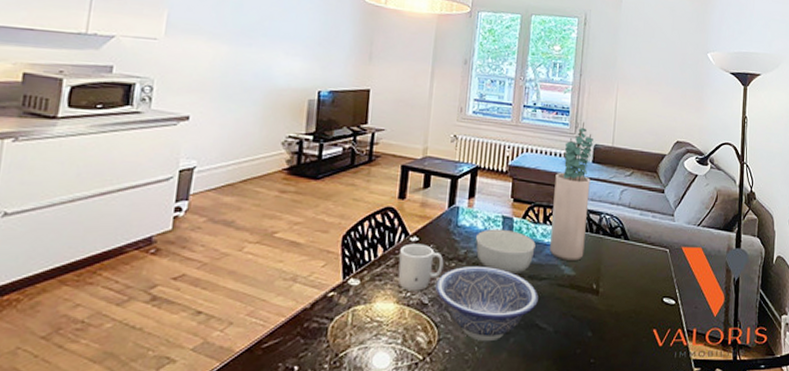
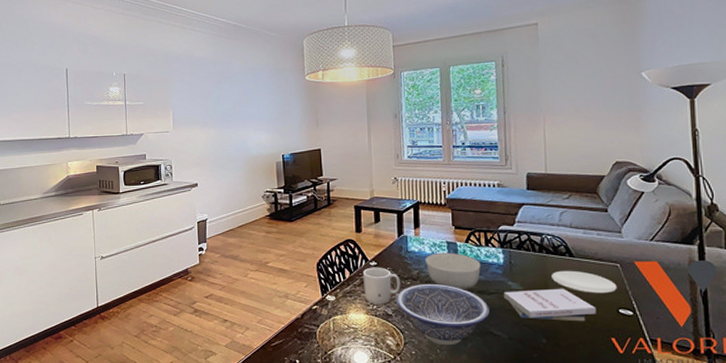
vase: present [550,121,593,261] -> none [492,153,529,277]
books: none [554,274,643,312] -> present [503,288,597,322]
plate: none [605,254,664,281] -> present [552,270,617,294]

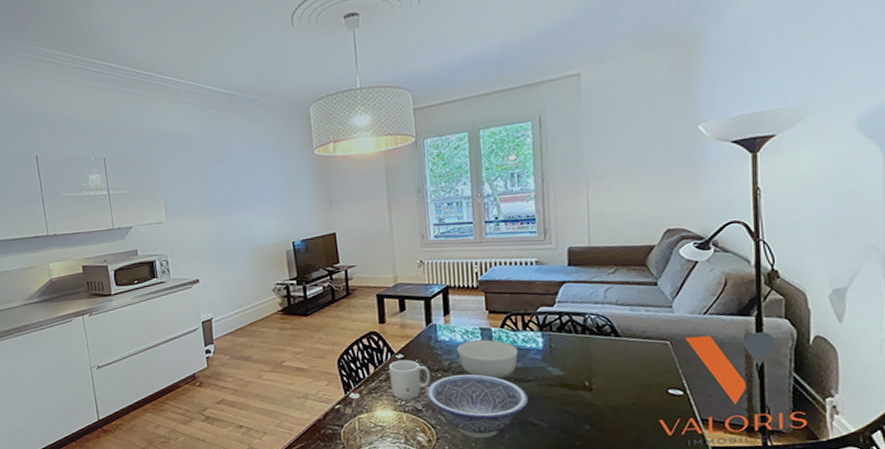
books: present [503,288,597,322] -> none [542,370,644,405]
plate: present [552,270,617,294] -> none [595,351,666,375]

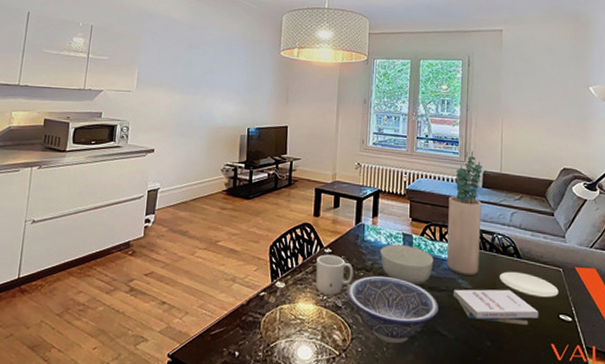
vase: none [529,226,571,362] -> present [447,150,482,276]
books: none [542,370,644,405] -> present [452,289,539,326]
plate: none [595,351,666,375] -> present [500,271,559,298]

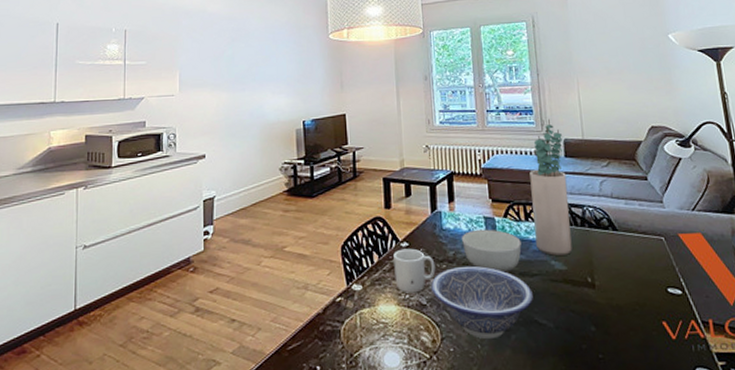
books: present [452,289,539,326] -> none [546,266,645,305]
plate: present [500,271,559,298] -> none [596,245,664,272]

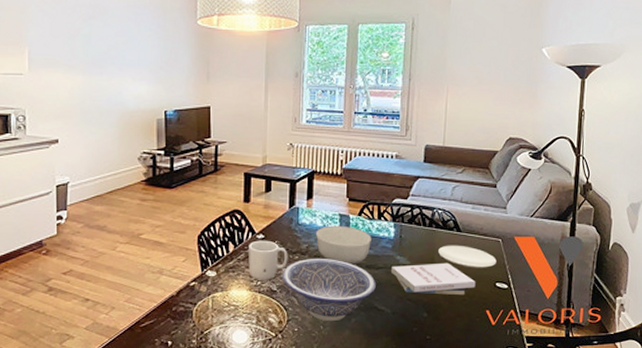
vase: present [529,118,572,256] -> none [385,124,424,252]
books: none [546,266,645,305] -> present [390,262,476,296]
plate: none [596,245,664,272] -> present [438,245,497,268]

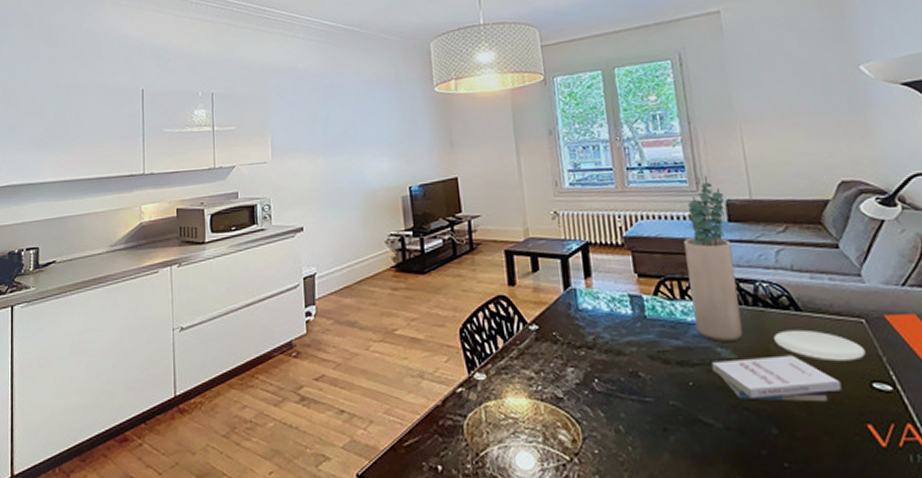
mug: present [248,240,288,280] -> none [521,332,573,384]
decorative bowl: present [282,258,376,321] -> none [567,352,695,440]
bowl: present [316,225,371,265] -> none [603,309,678,361]
vase: none [385,124,424,252] -> present [684,175,743,342]

